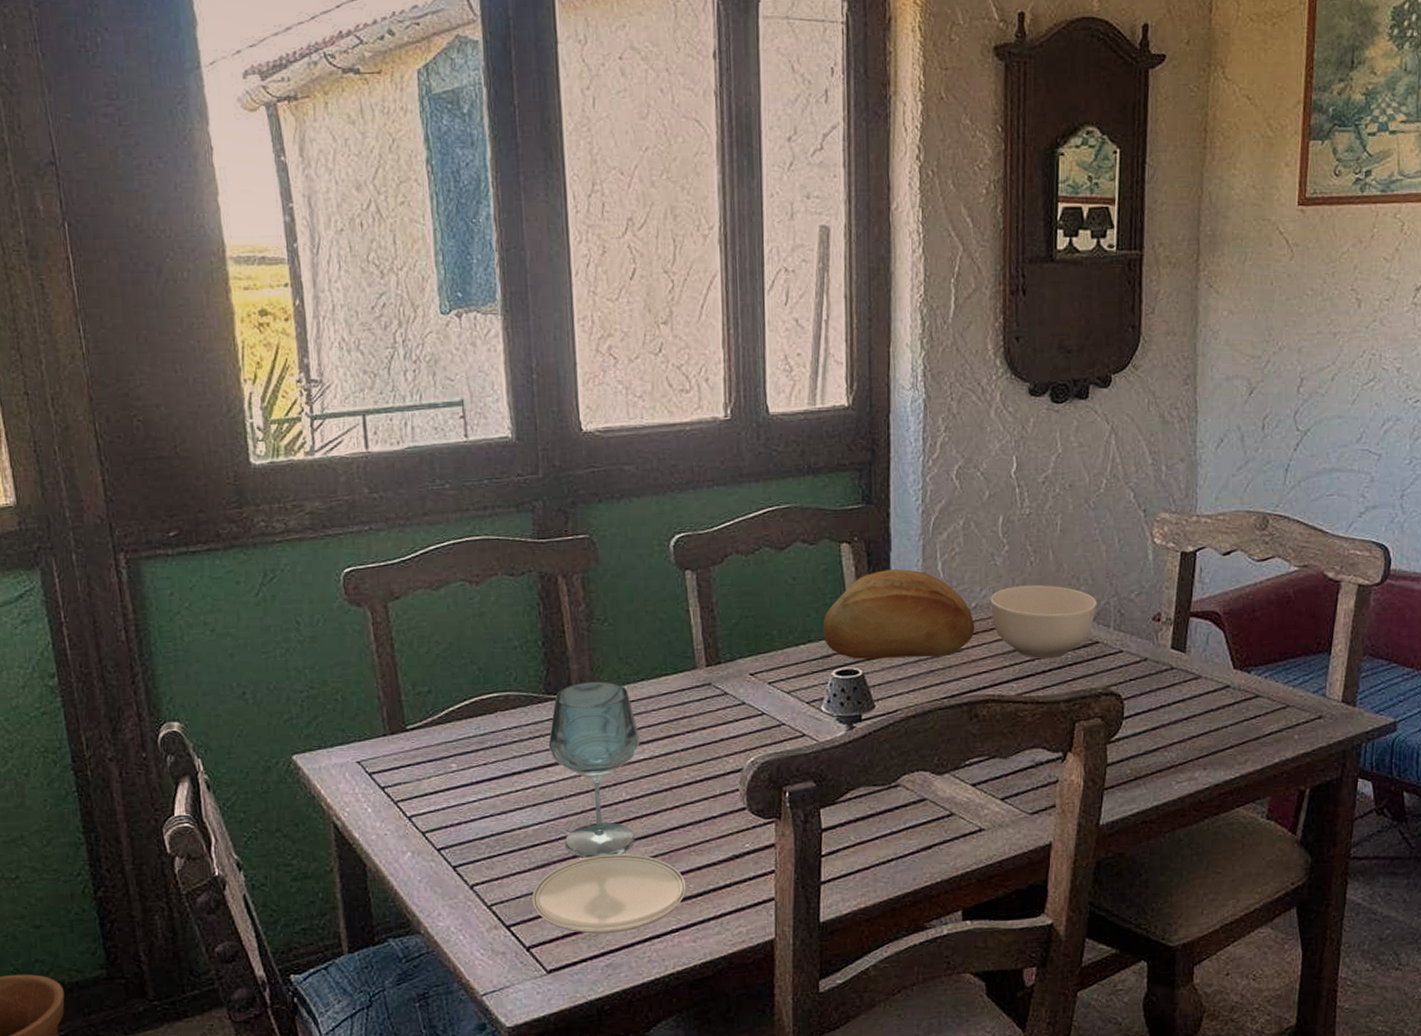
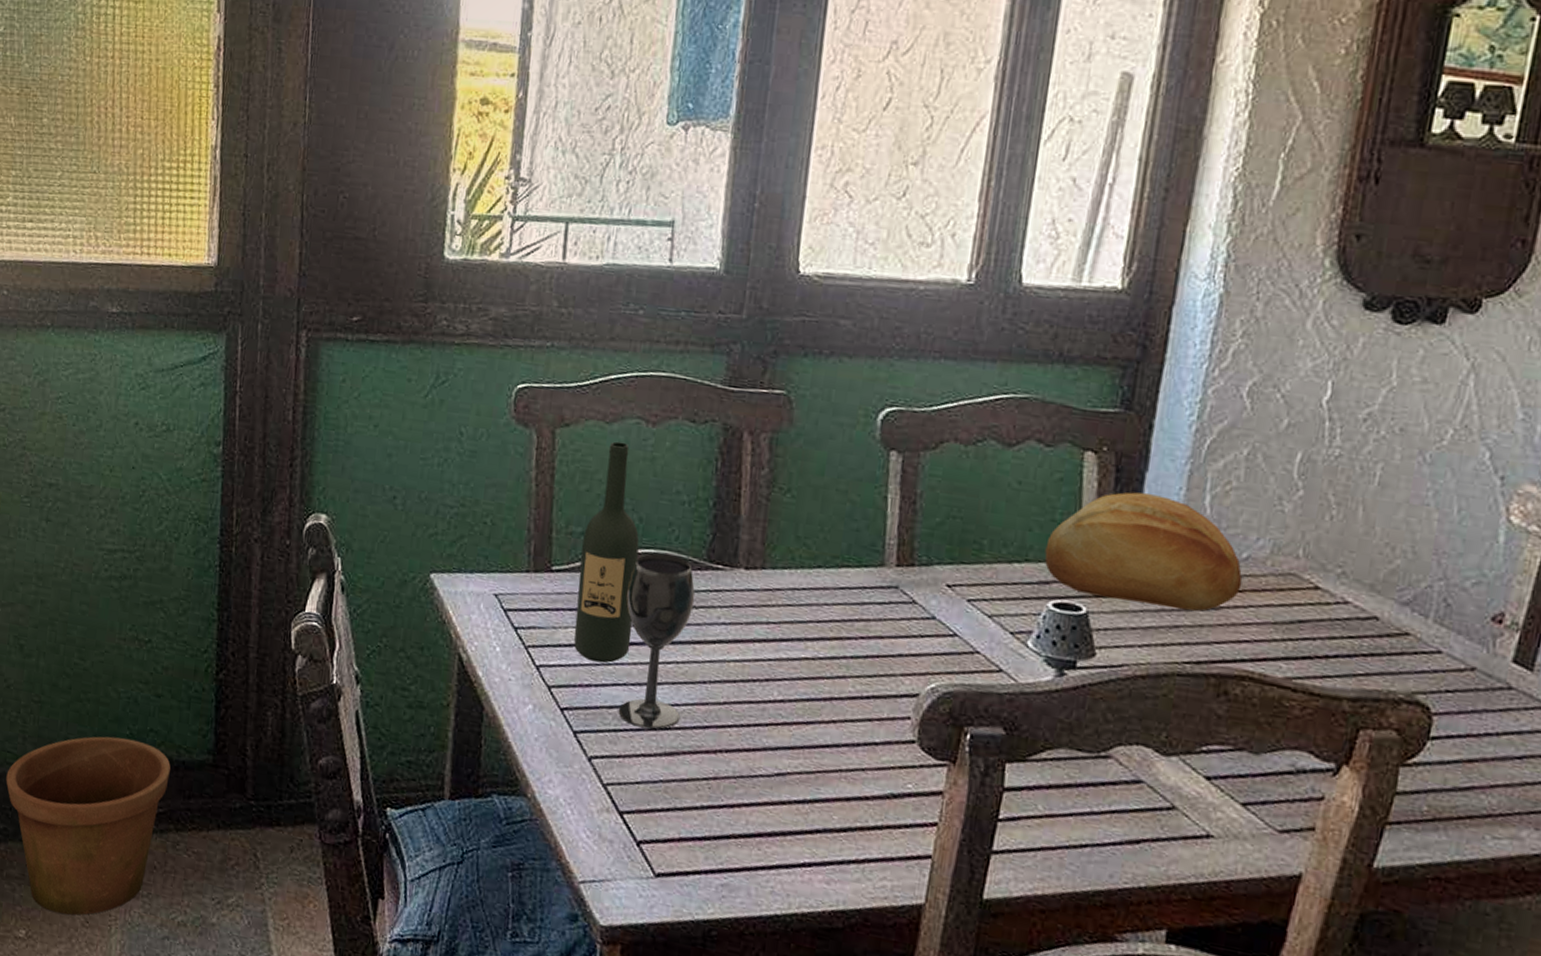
wine bottle: none [430,604,491,802] -> present [574,441,639,663]
wine glass: none [478,694,545,850] -> present [618,553,695,730]
plate: present [532,853,687,934] -> none [652,755,830,852]
wine glass: present [548,681,640,858] -> none [699,556,806,762]
bowl: present [990,584,1098,659] -> none [1266,542,1416,643]

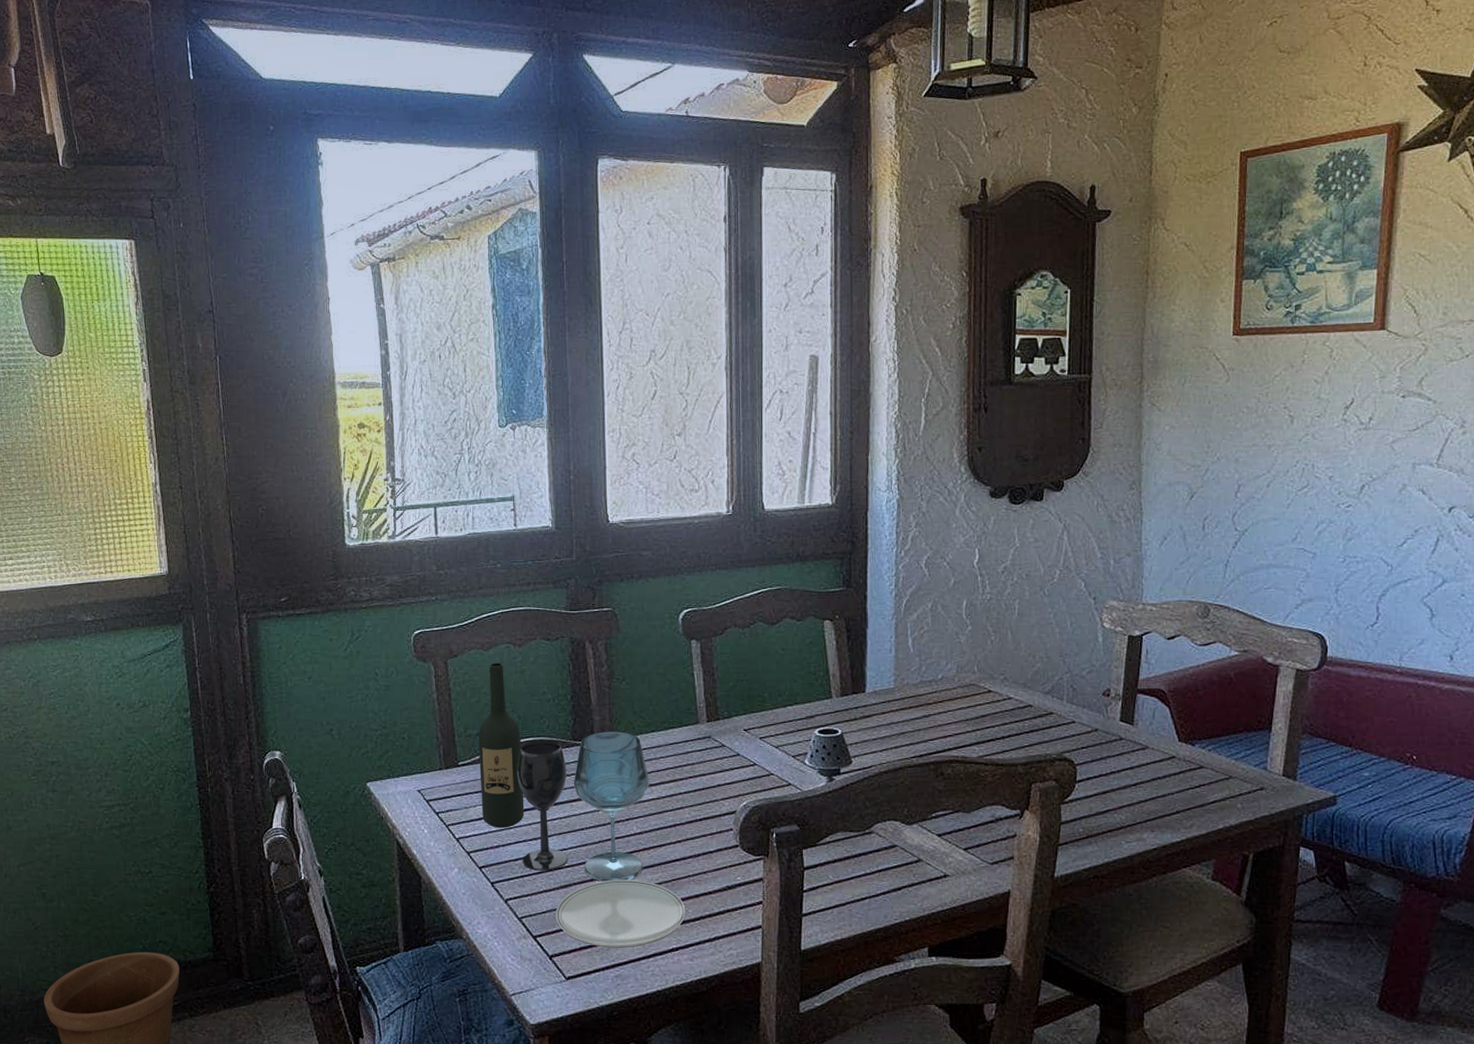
plate: none [652,755,830,852] -> present [555,879,686,948]
wine glass: none [699,556,806,762] -> present [573,731,650,881]
bread: present [1044,492,1243,611] -> none [807,644,941,721]

